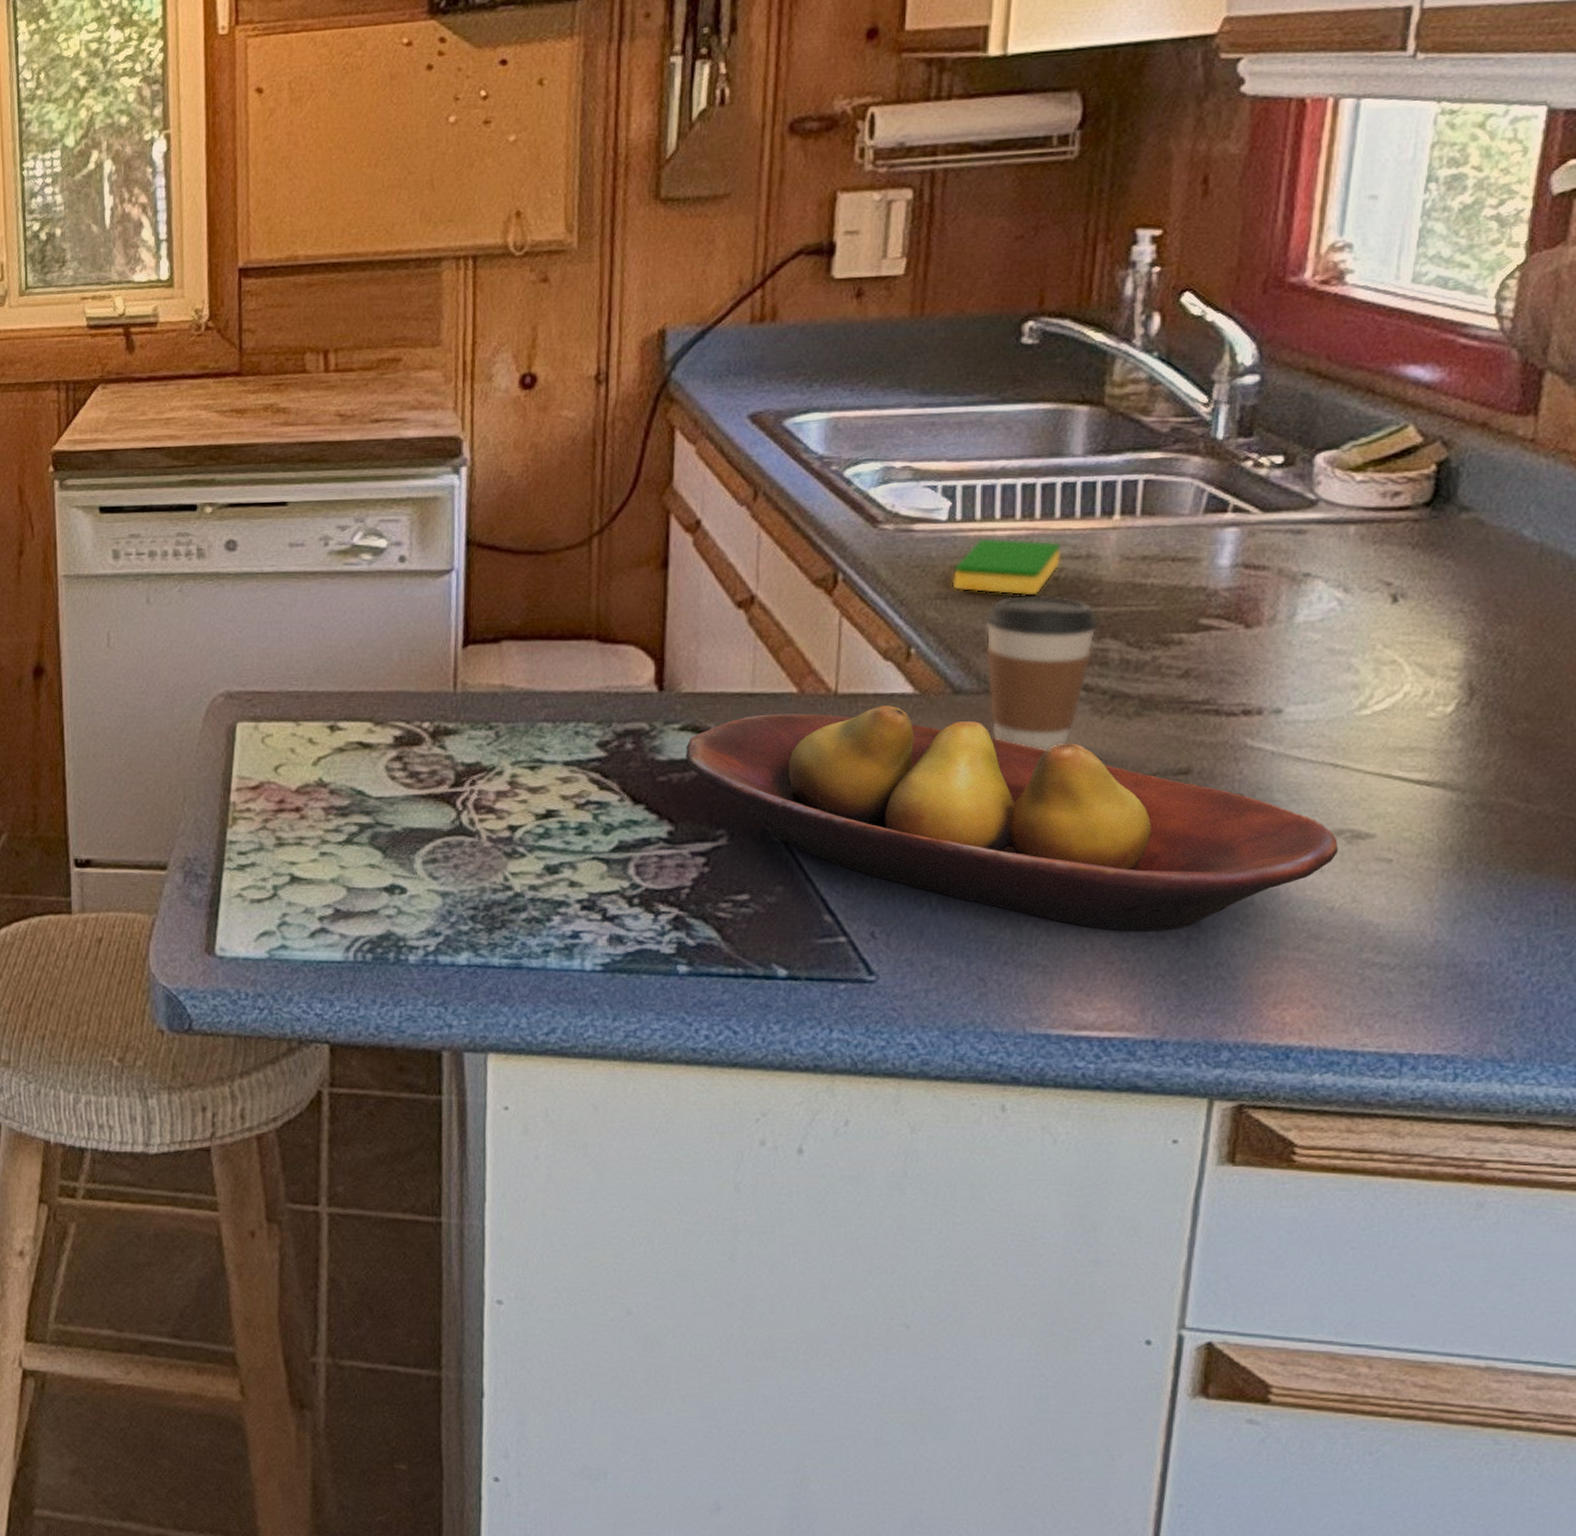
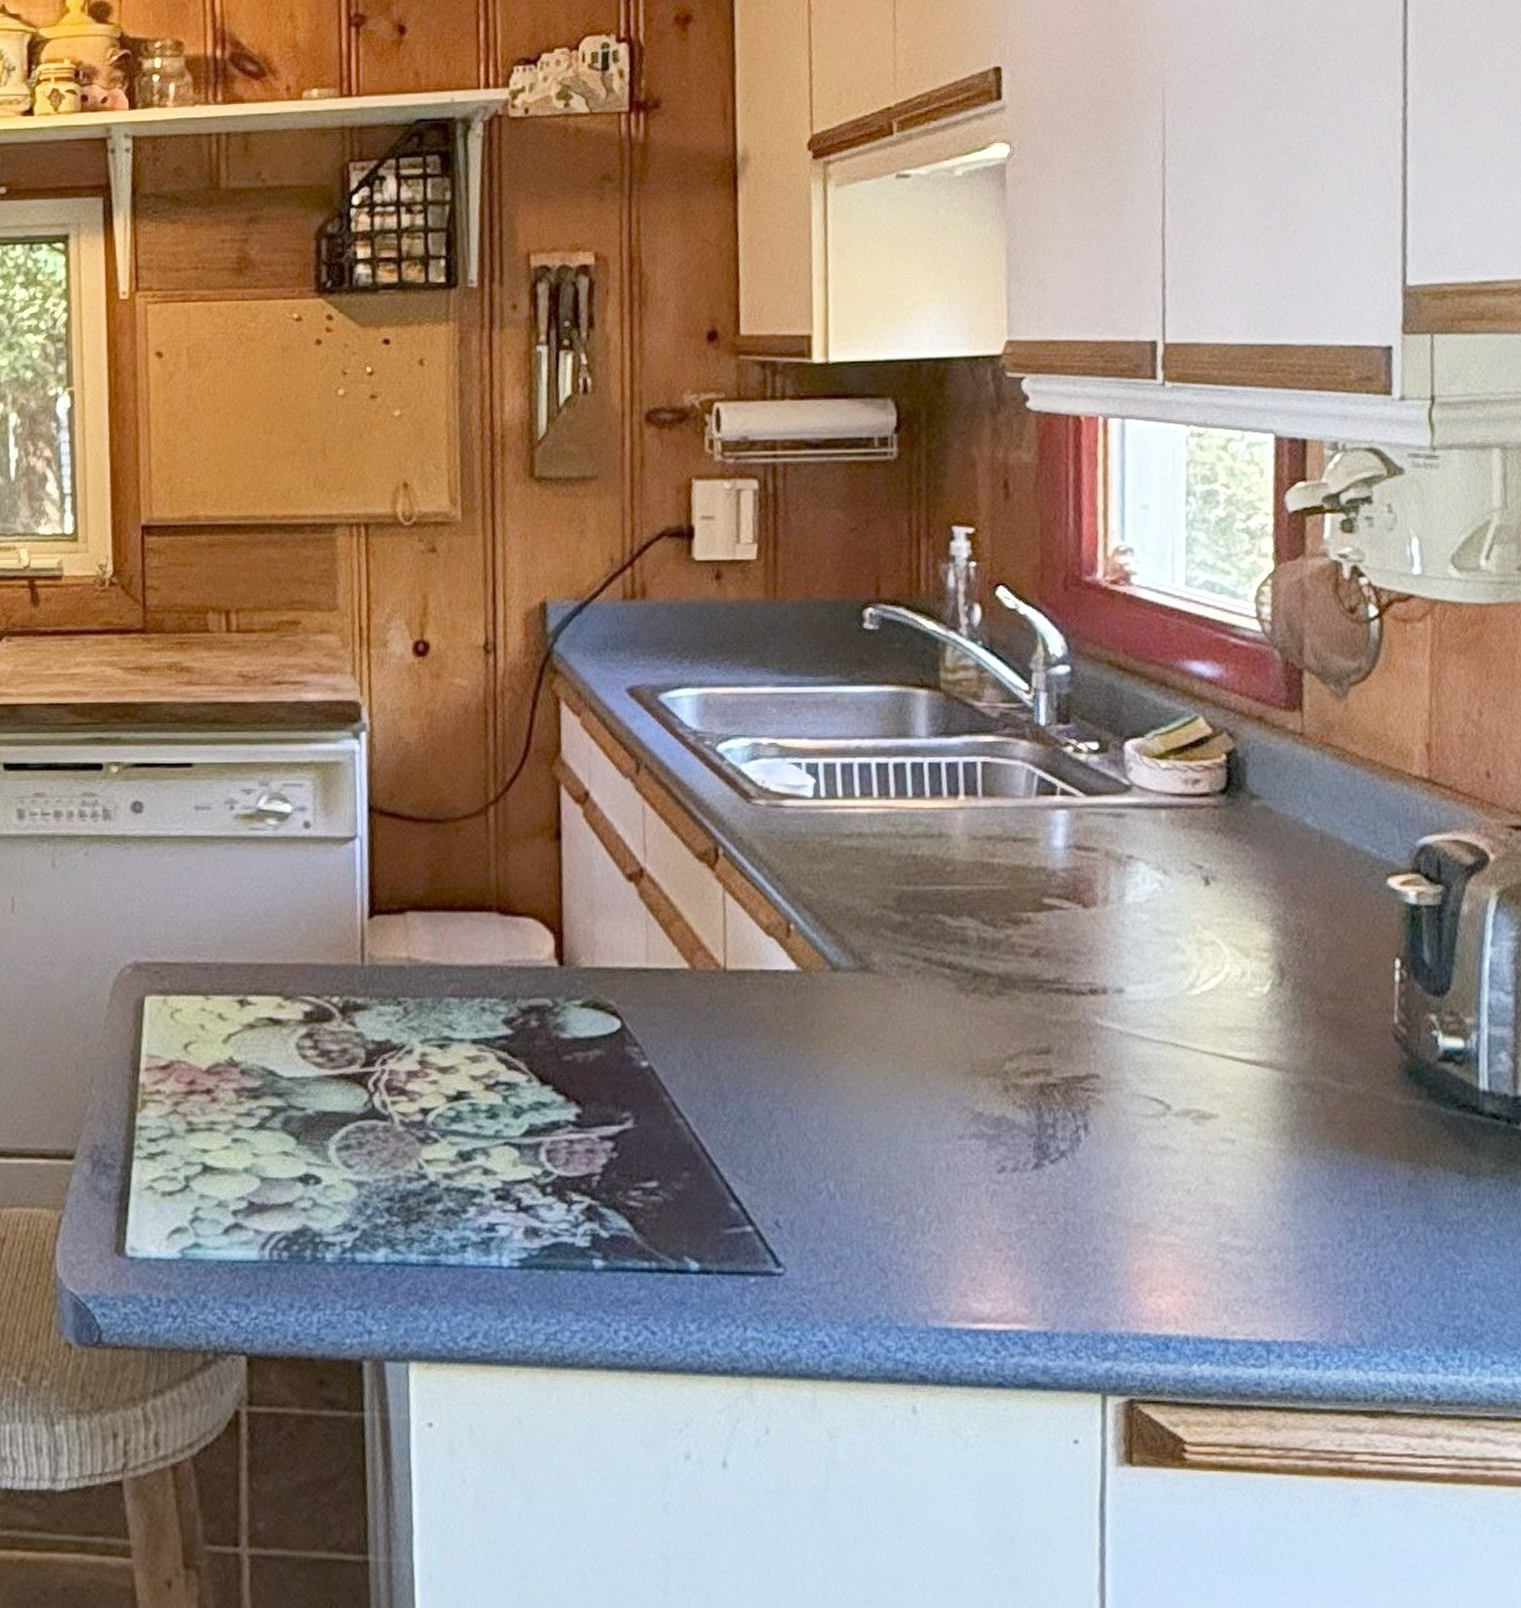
fruit bowl: present [686,705,1338,931] -> none [588,982,1188,1216]
dish sponge: present [952,537,1061,596] -> none [821,814,917,873]
coffee cup: present [984,594,1100,750] -> none [854,871,957,1029]

